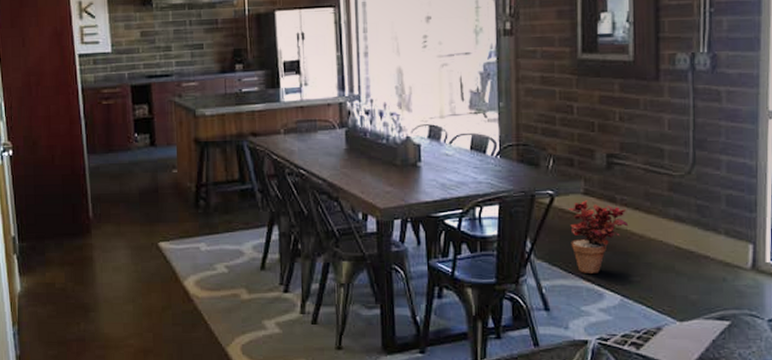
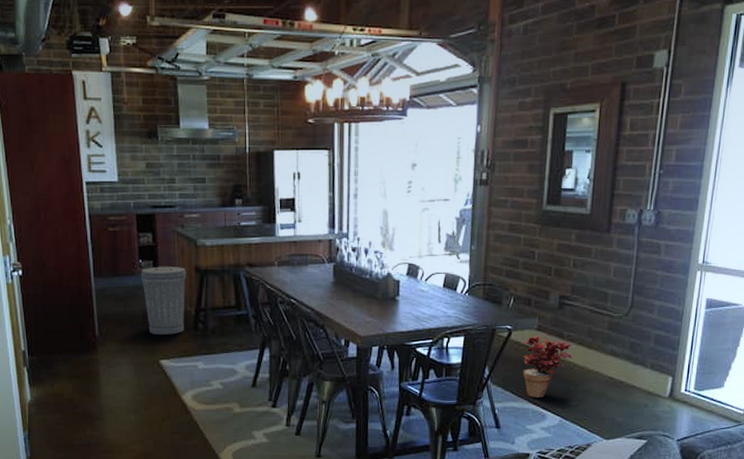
trash can: none [136,138,185,214] -> present [140,265,186,335]

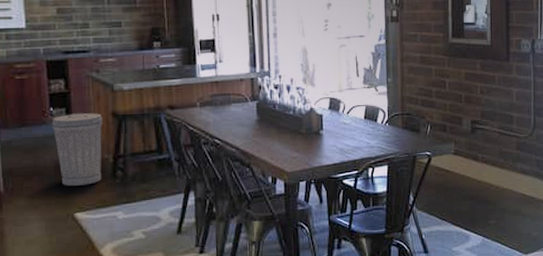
potted plant: present [522,335,572,398] -> none [442,159,488,220]

